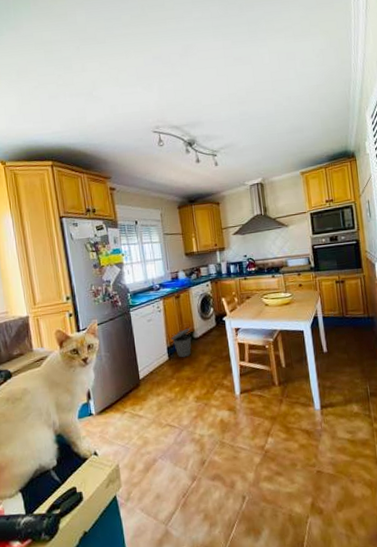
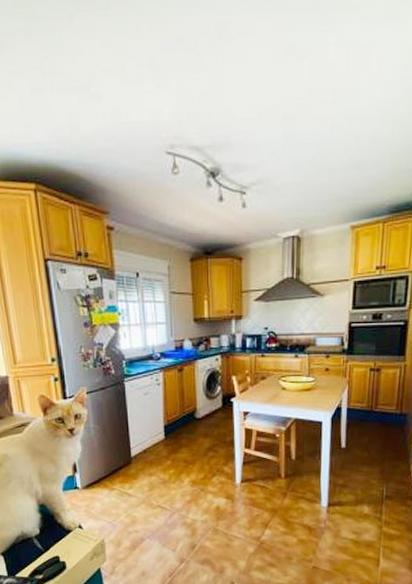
trash can: present [171,327,192,358] -> none [169,406,193,439]

